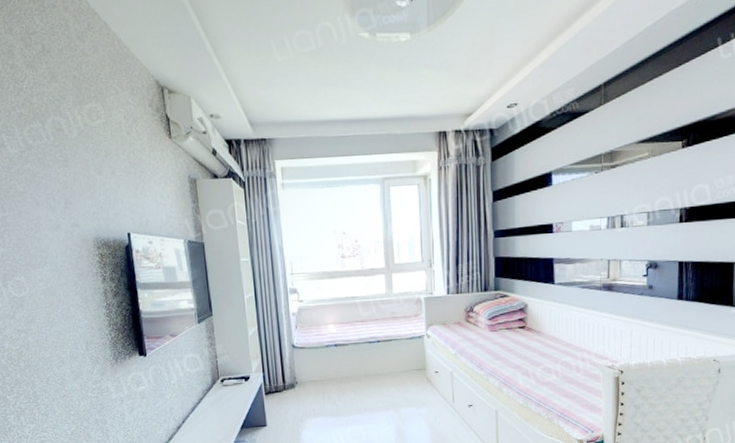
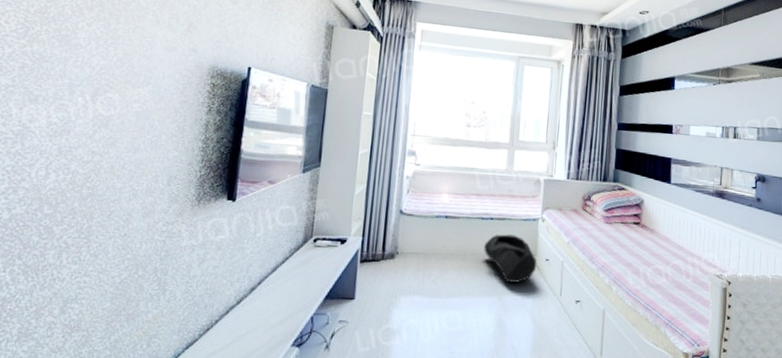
bag: none [375,353,428,397] -> present [484,234,537,283]

